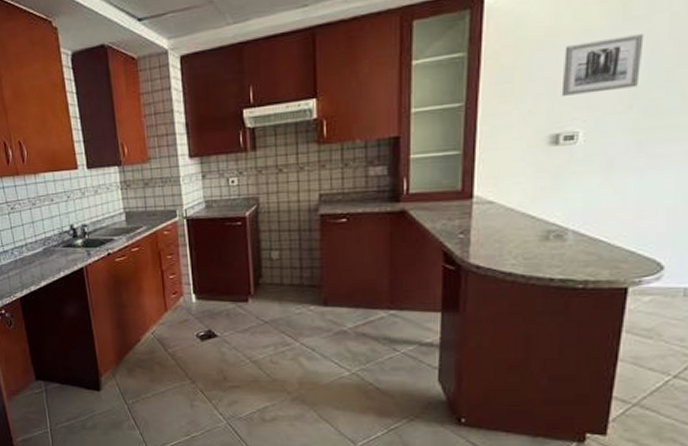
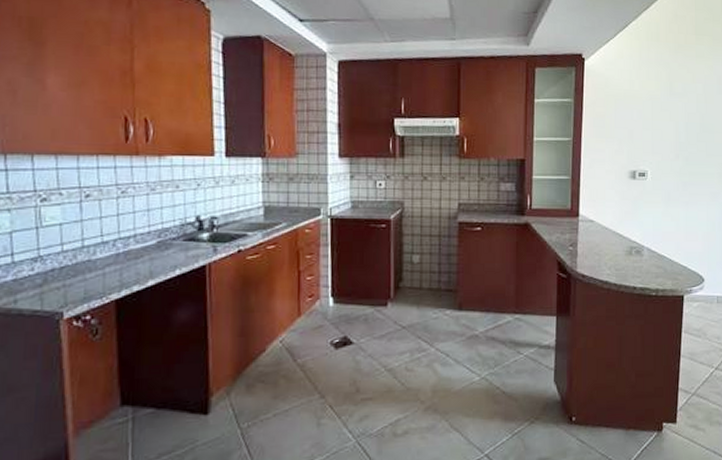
wall art: present [561,32,644,96] -> none [636,105,683,143]

